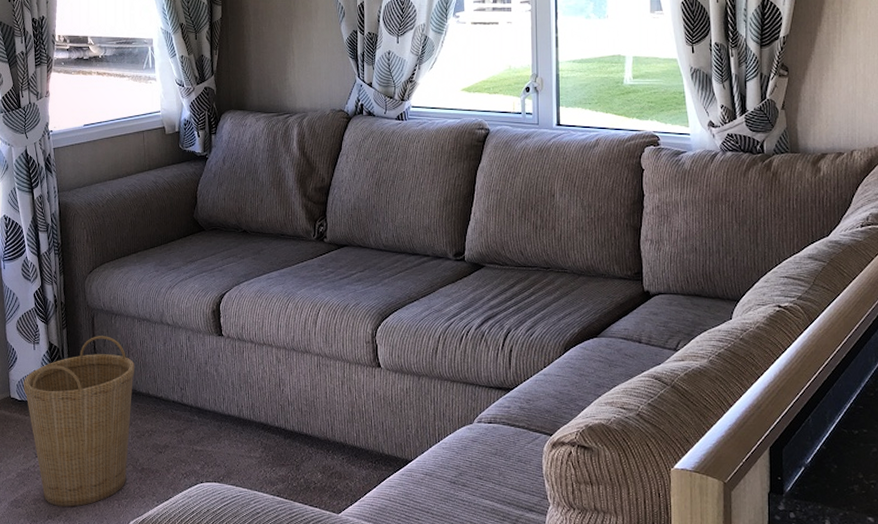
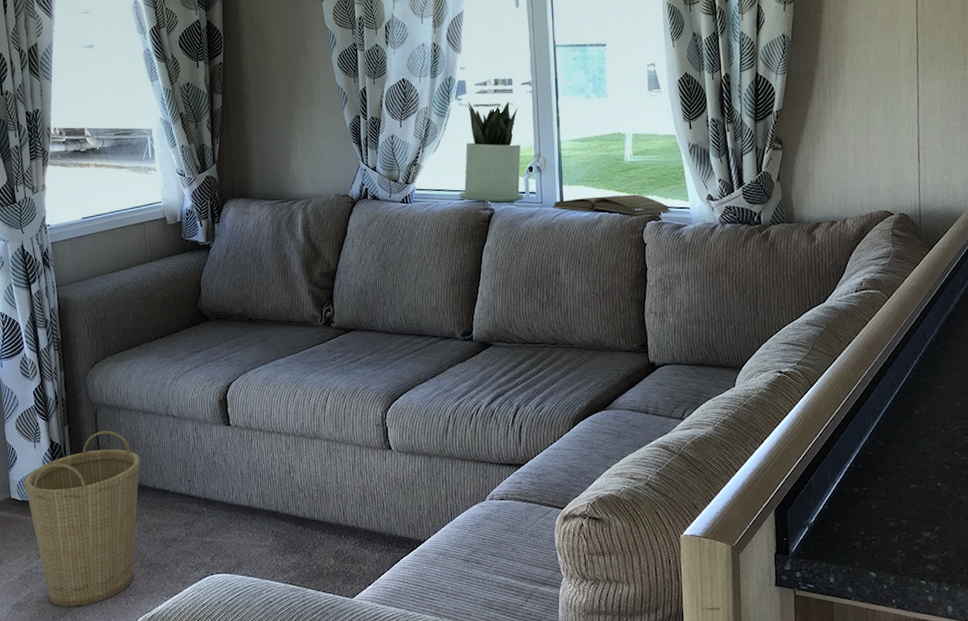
planter: none [453,19,521,122] -> present [458,101,525,203]
book: none [548,118,671,141] -> present [552,194,671,216]

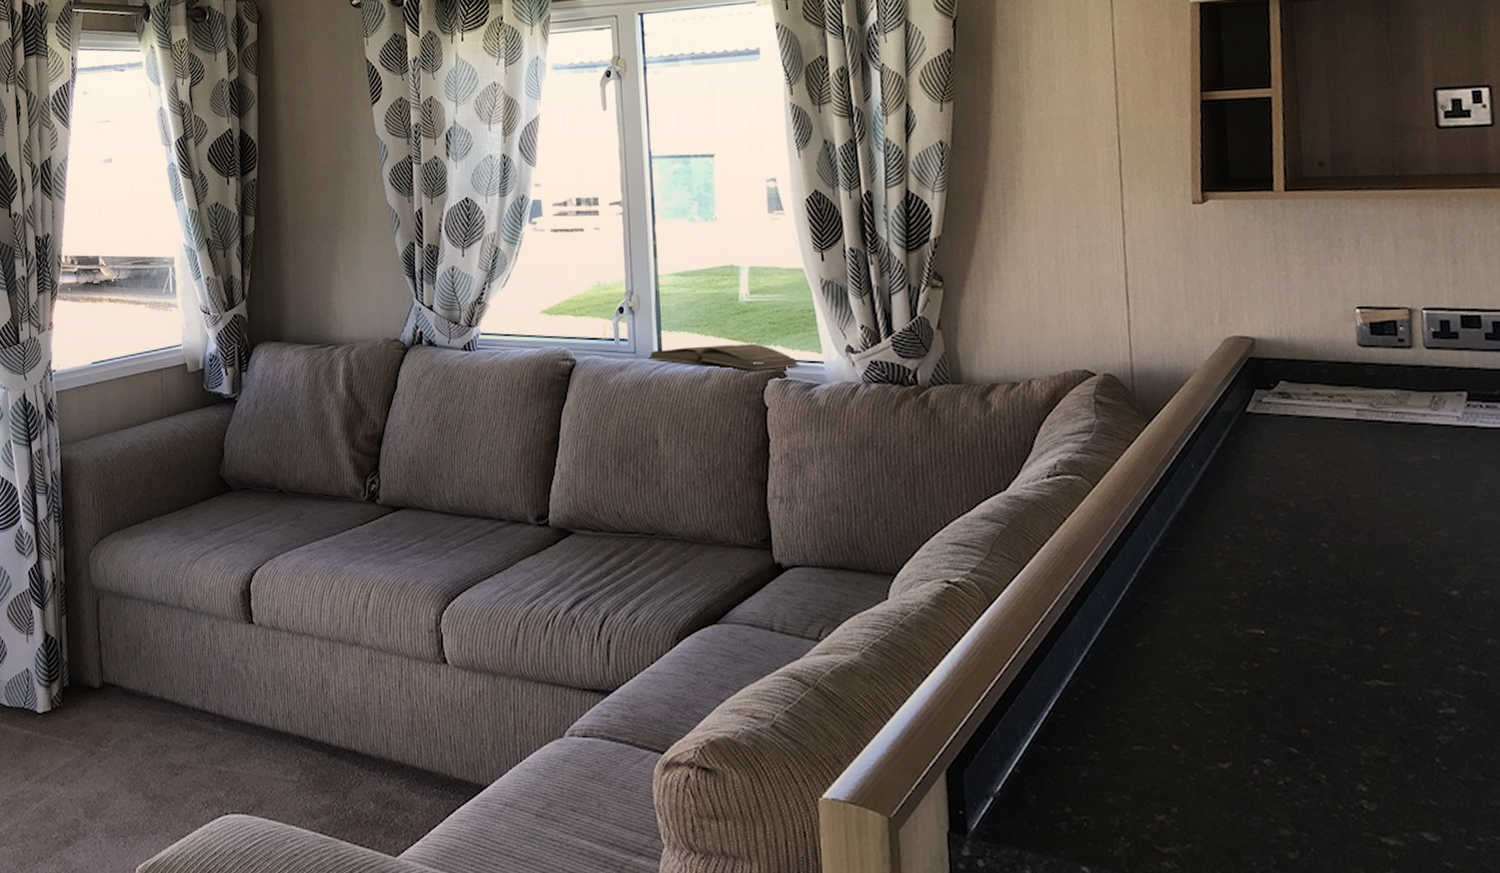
basket: present [23,431,140,607] -> none [12,624,147,845]
planter: present [458,101,525,203] -> none [532,225,614,352]

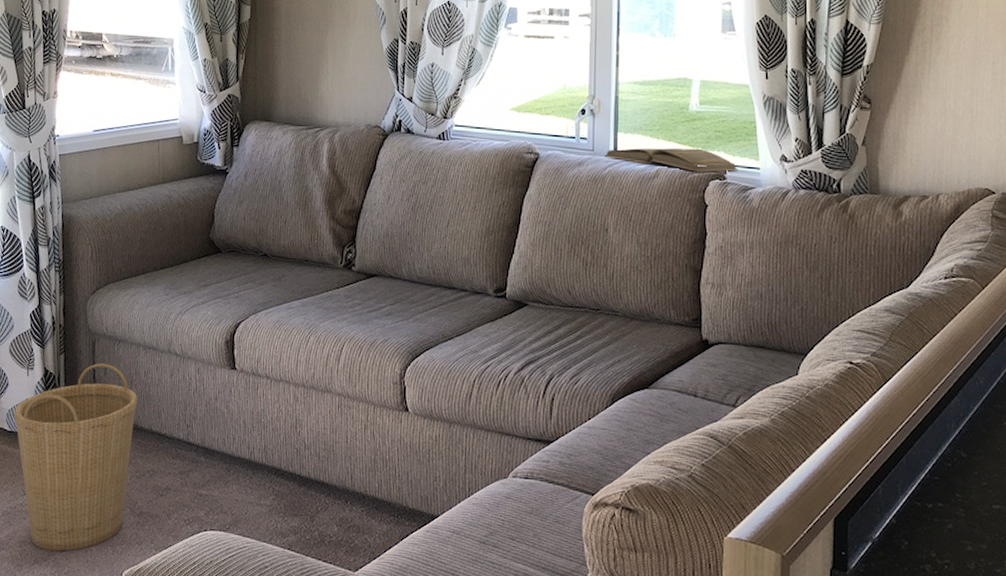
basket: none [12,624,147,845] -> present [13,363,137,551]

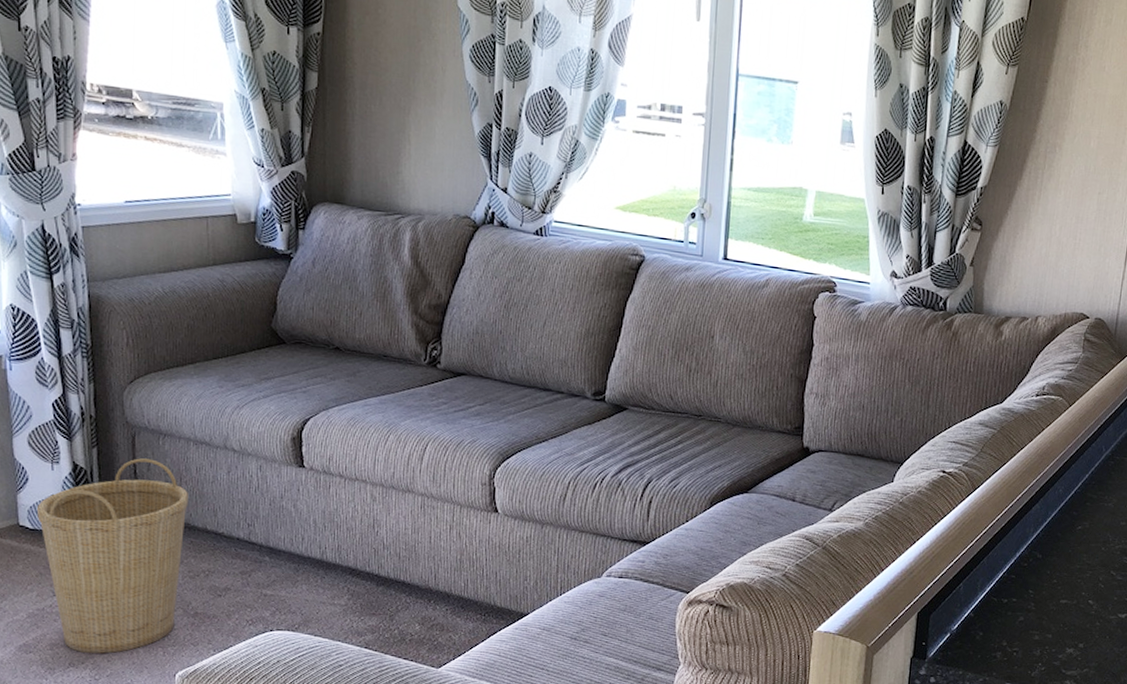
book: present [604,148,739,173] -> none [713,256,849,285]

